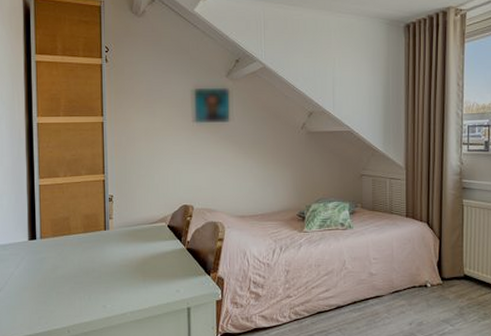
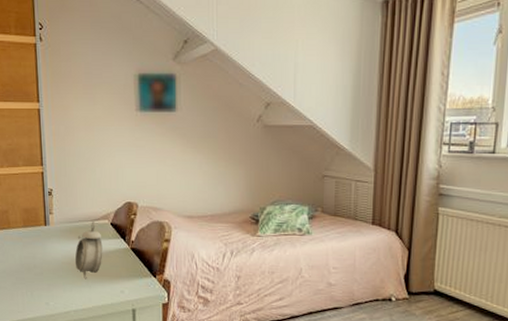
alarm clock: none [132,225,160,279] -> present [74,222,103,278]

